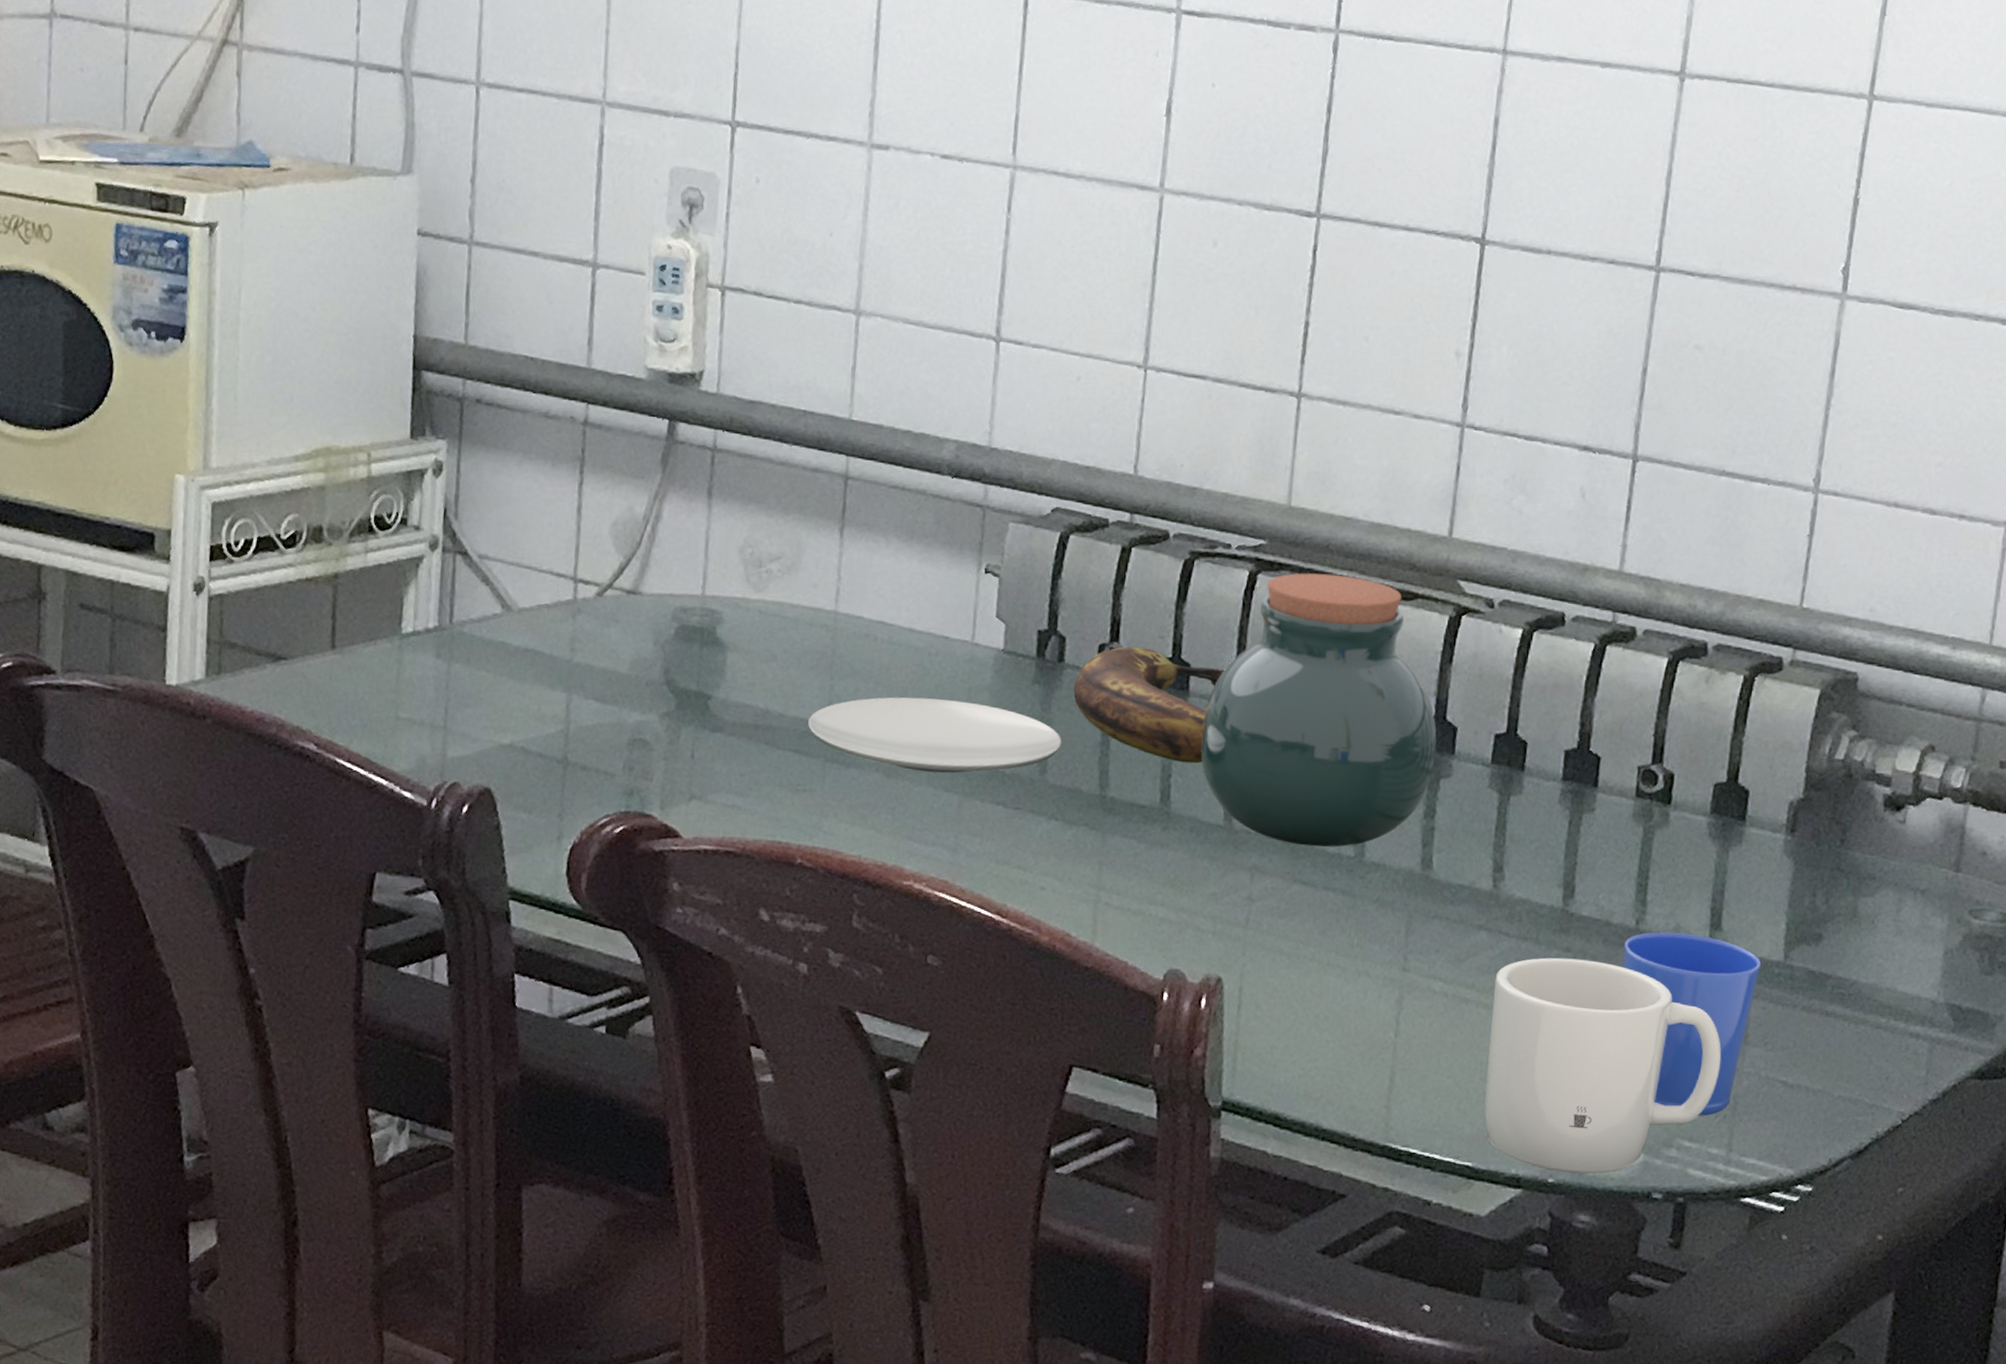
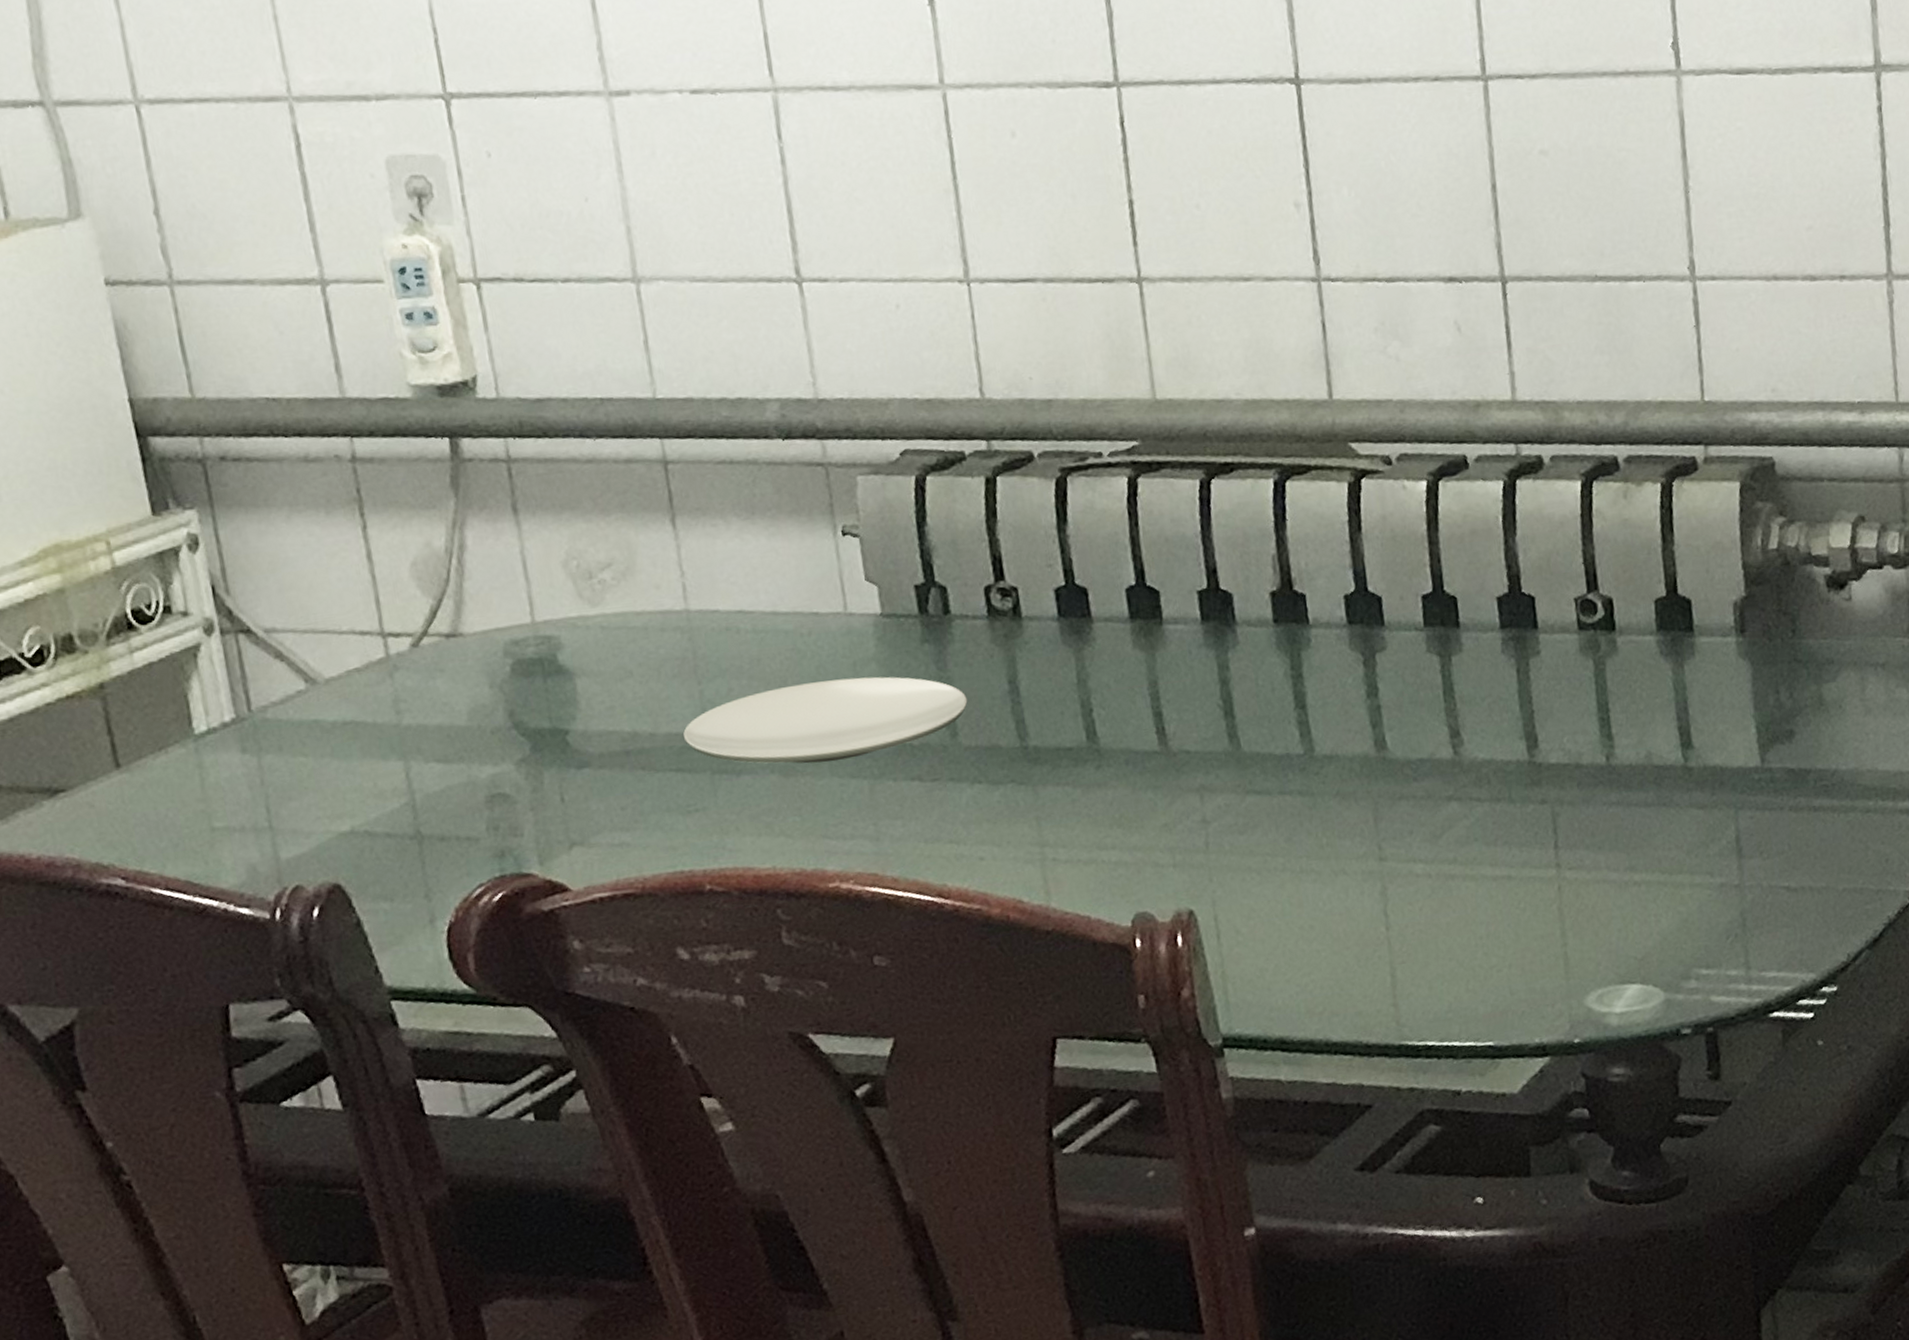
banana: present [1073,646,1236,764] -> none [966,569,1134,694]
jar: present [1200,573,1437,847] -> none [1113,461,1366,755]
mug: present [1484,957,1722,1174] -> none [1476,806,1722,1031]
cup: present [1622,932,1762,1116] -> none [1599,757,1740,941]

